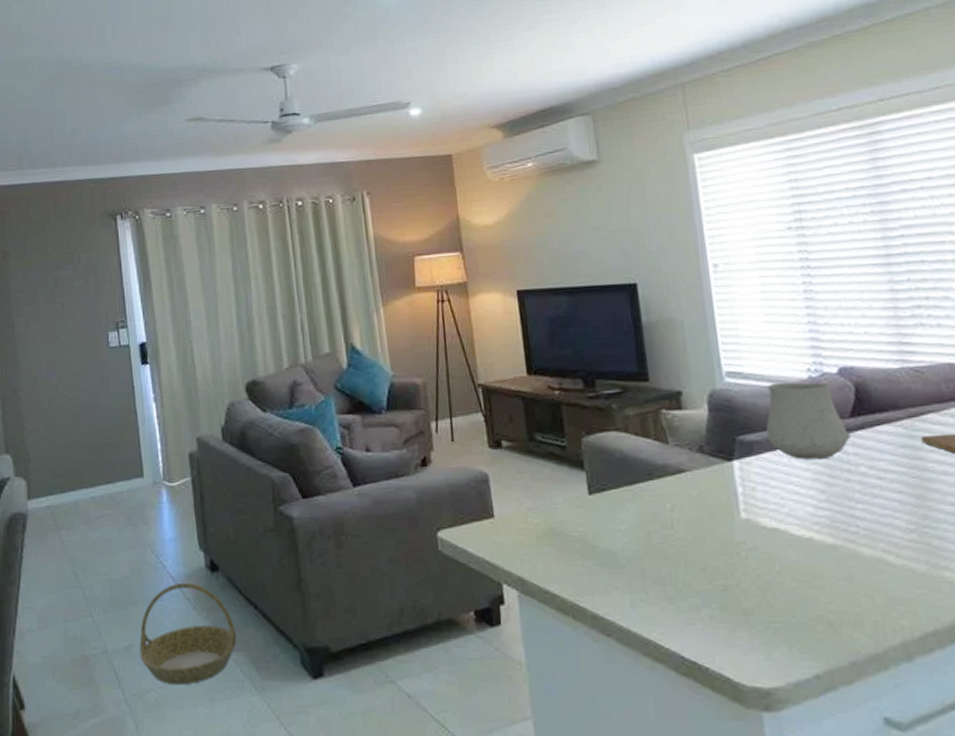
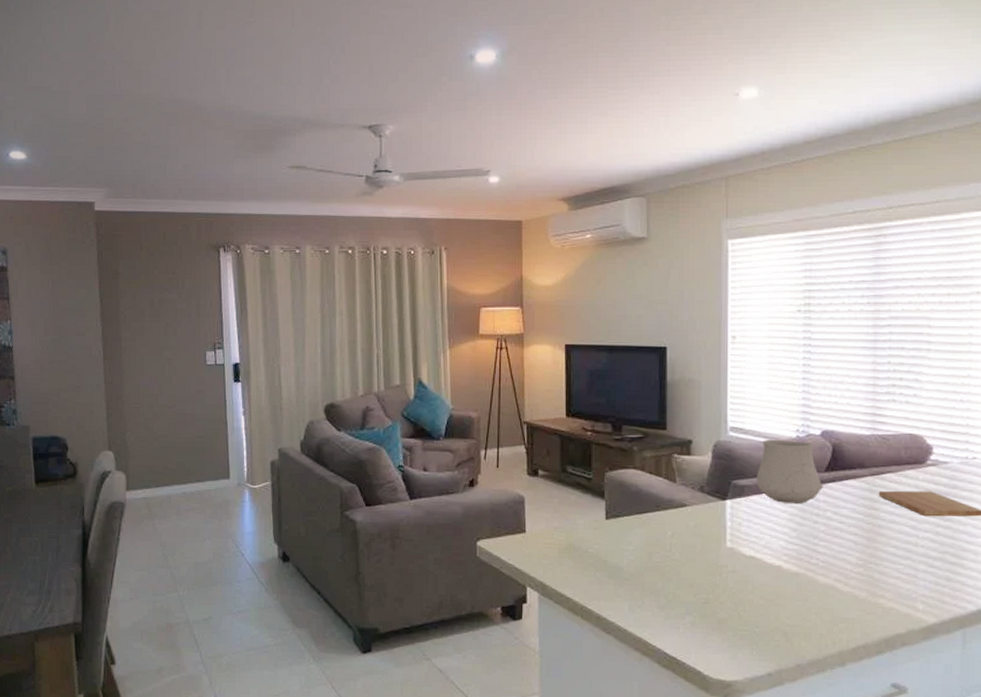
basket: present [139,582,237,684] -> none [217,569,301,652]

